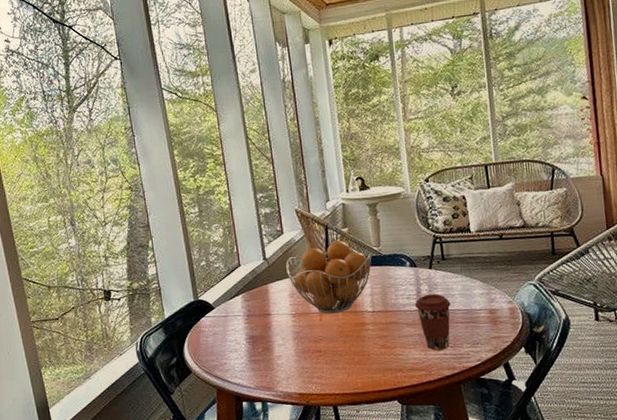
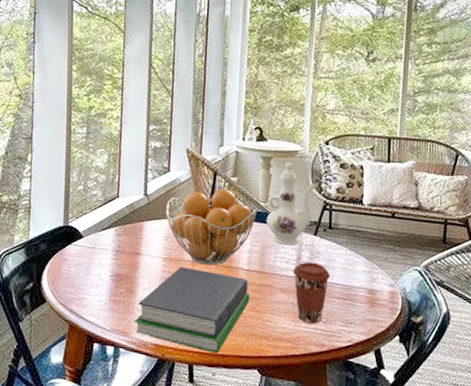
book: none [275,319,380,392] -> present [133,267,250,353]
ewer: none [380,204,426,283] -> present [266,162,319,246]

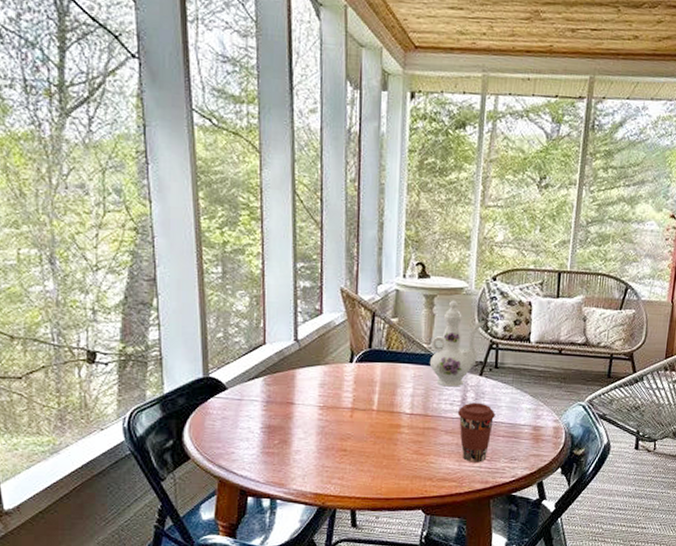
book: present [133,267,250,353] -> none [290,414,414,497]
fruit basket: present [166,189,257,265] -> none [320,331,420,411]

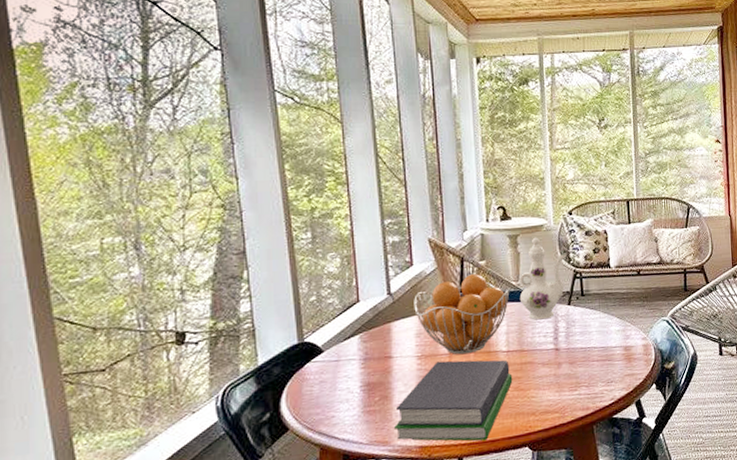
book: none [290,414,414,497] -> present [393,360,513,442]
fruit basket: none [320,331,420,411] -> present [414,274,510,355]
coffee cup: present [458,402,495,463] -> none [552,331,587,391]

